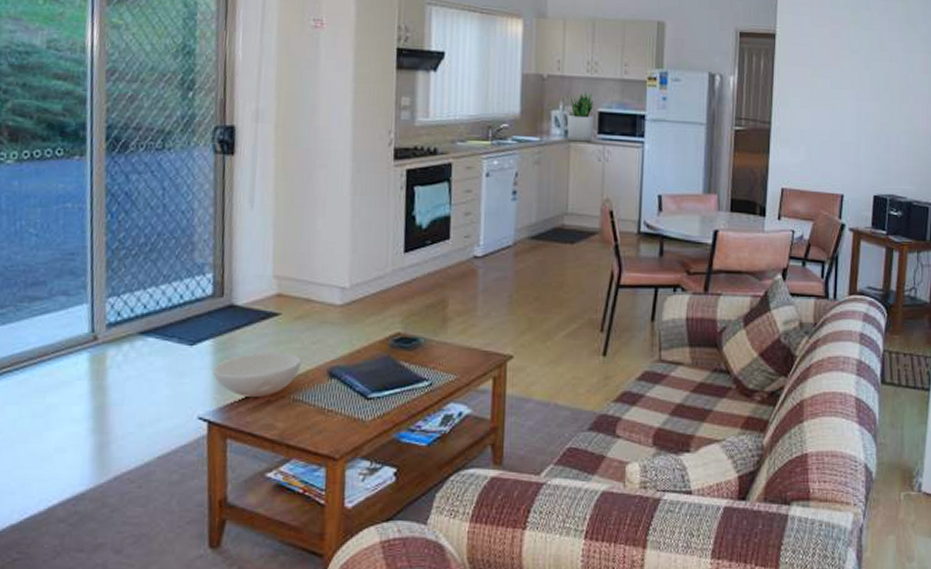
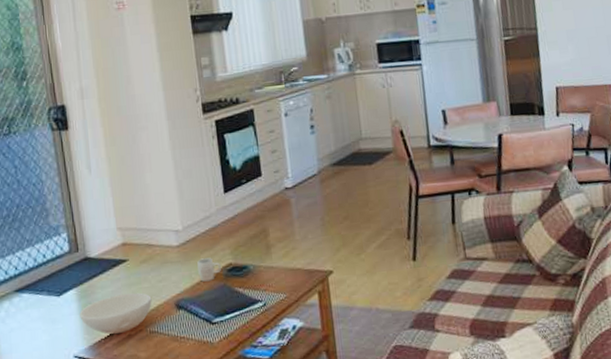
mug: none [360,323,388,351] -> present [197,257,221,283]
planter: present [567,91,594,142] -> none [348,26,374,74]

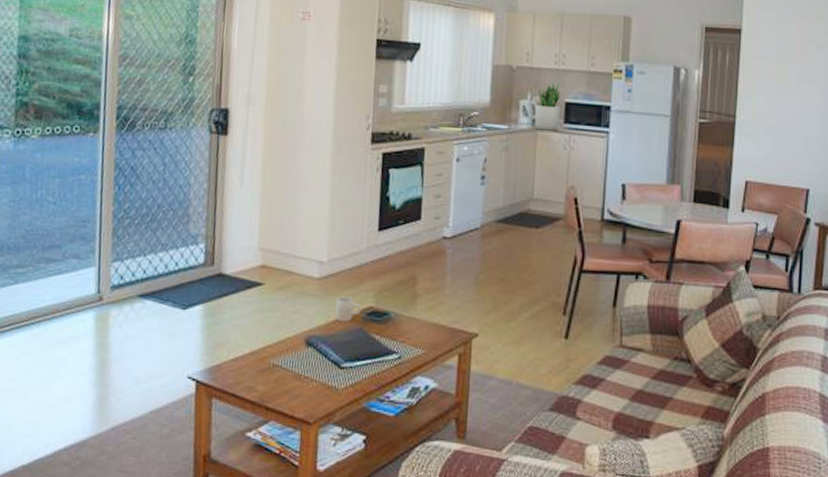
bowl: present [79,292,152,335] -> none [201,319,282,362]
planter: none [348,26,374,74] -> present [534,82,561,131]

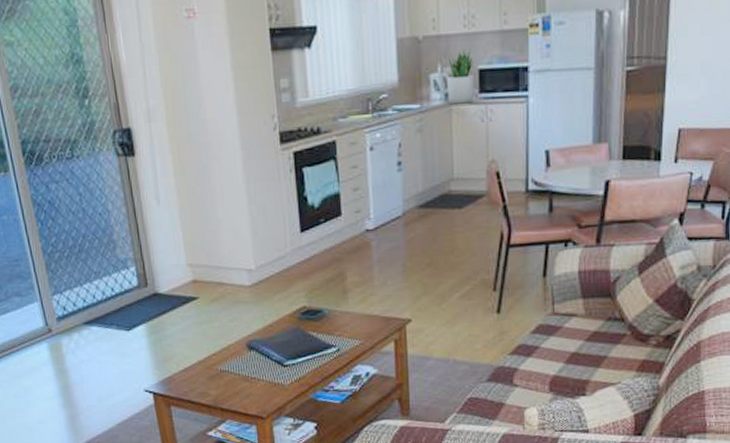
mug: present [335,296,361,323] -> none [270,299,295,325]

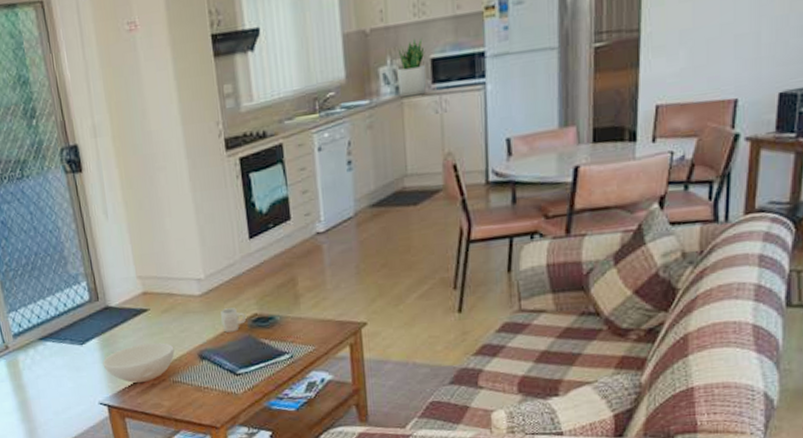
bowl: none [149,331,223,372] -> present [102,342,175,383]
mug: none [270,299,295,325] -> present [220,307,246,334]

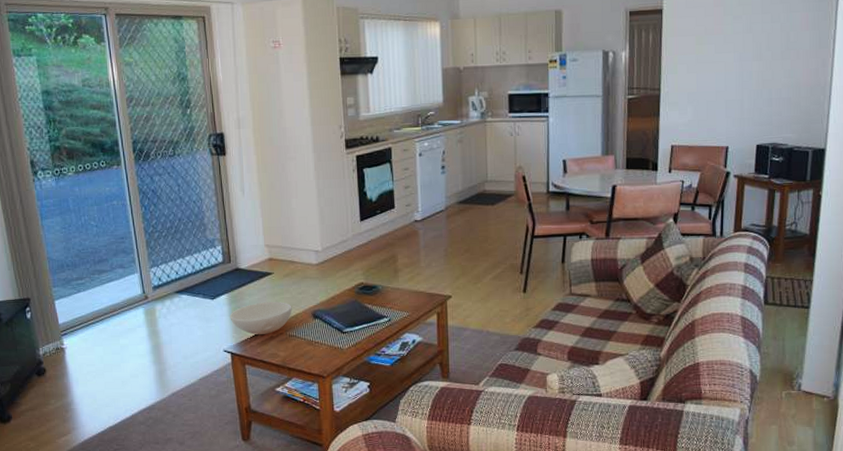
mug: present [220,307,246,334] -> none [333,276,354,298]
planter: present [397,38,427,98] -> none [483,77,505,121]

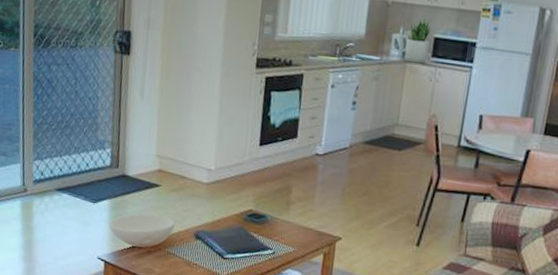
planter: none [483,77,505,121] -> present [404,18,431,64]

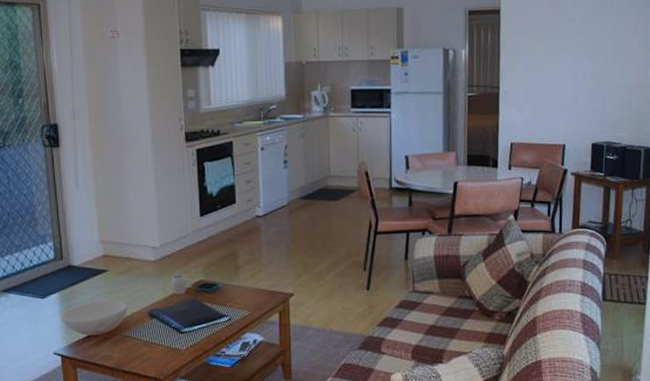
mug: none [220,199,242,222] -> present [171,274,193,296]
planter: present [404,18,431,64] -> none [325,72,347,116]

